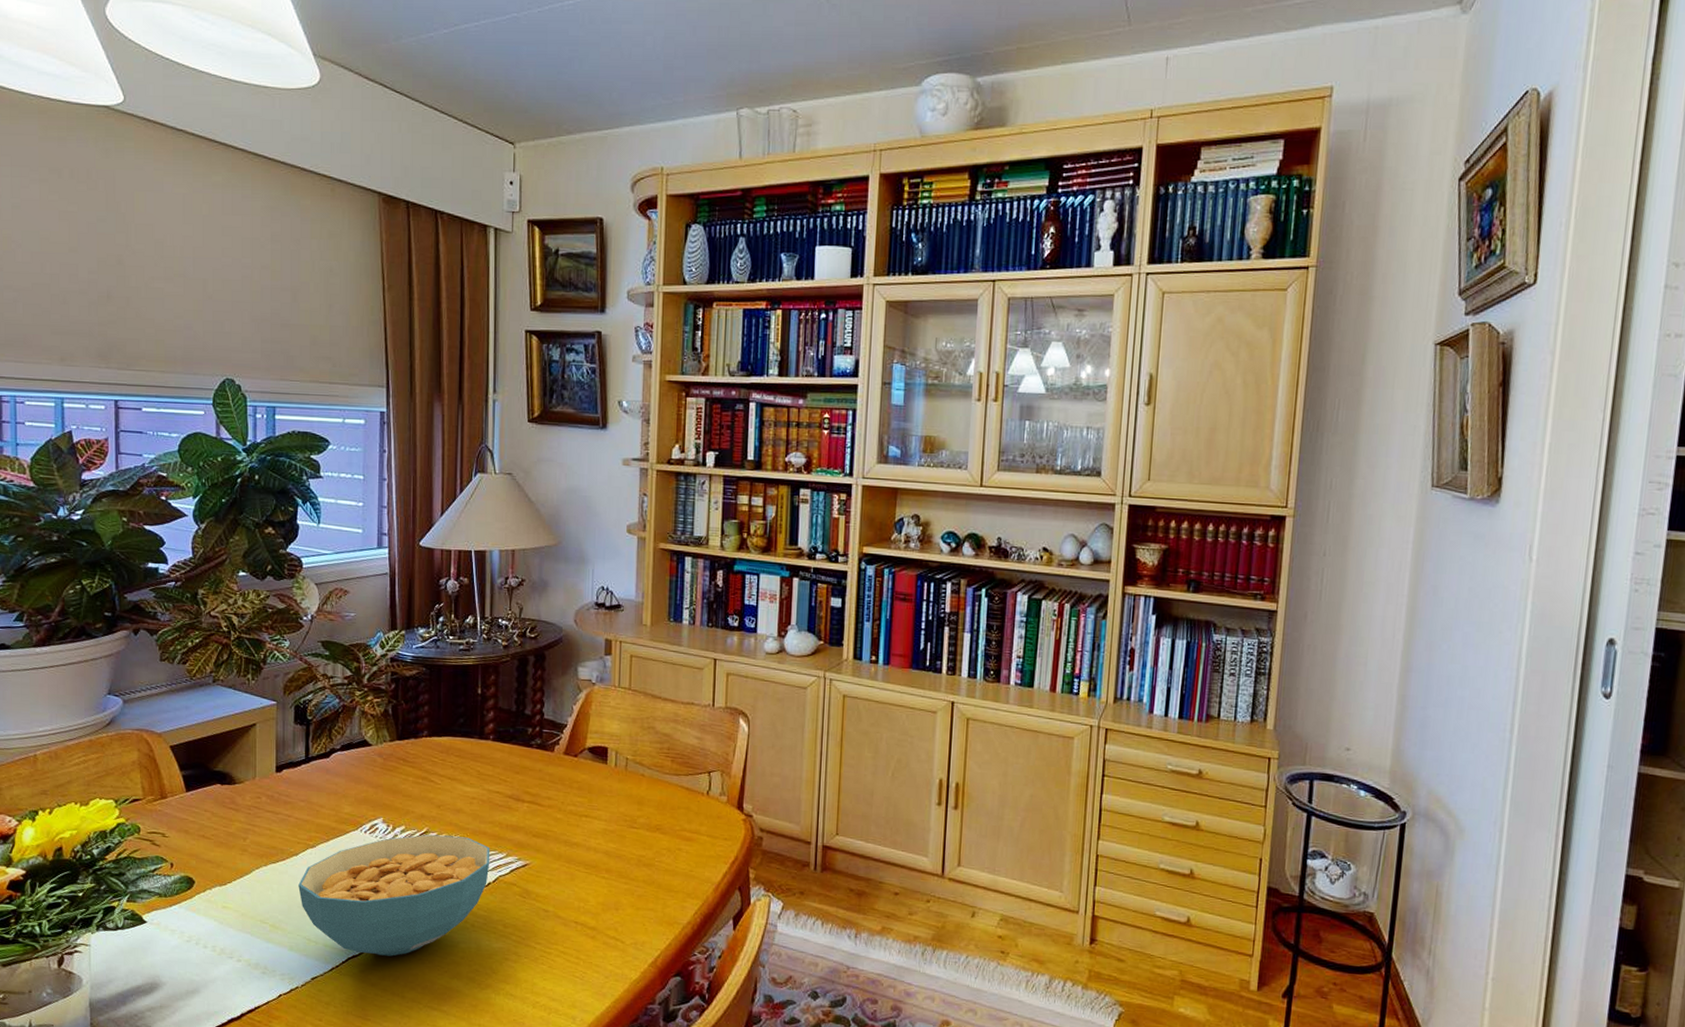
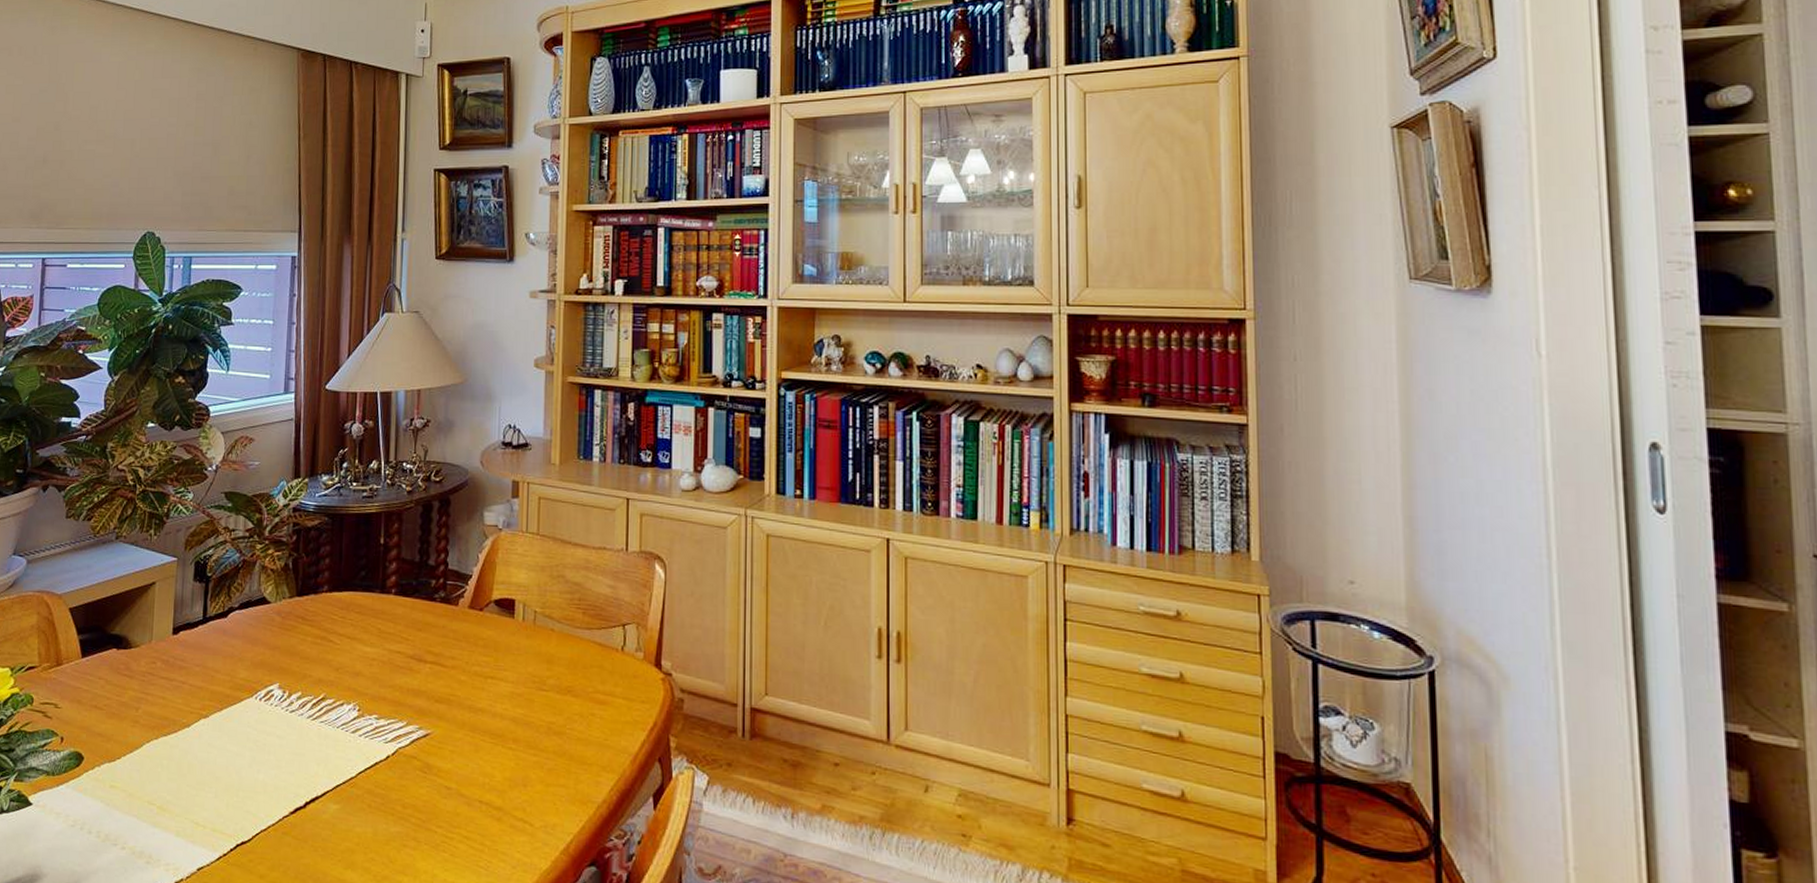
cereal bowl: present [298,834,490,957] -> none [189,701,390,843]

